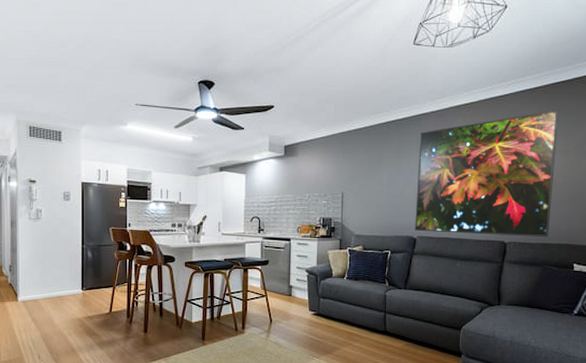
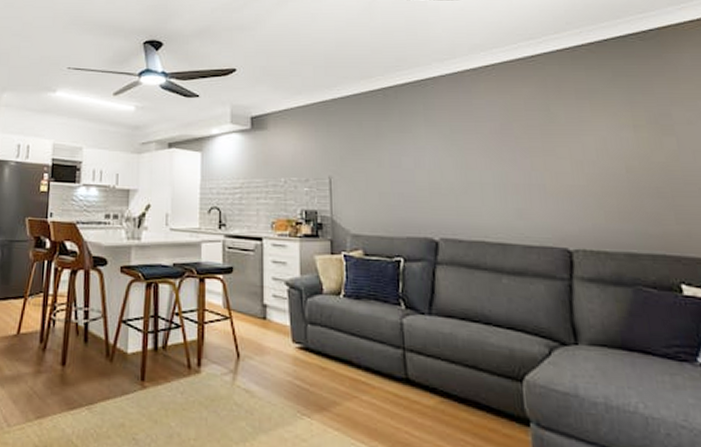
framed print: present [415,110,559,237] -> none [428,73,634,244]

